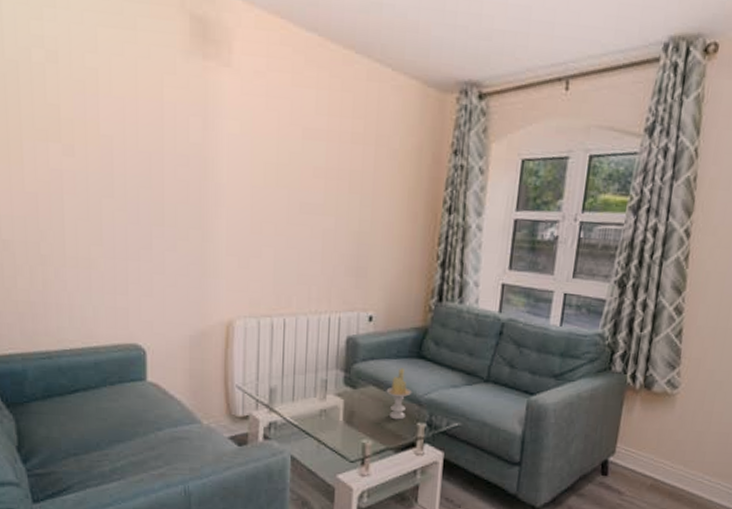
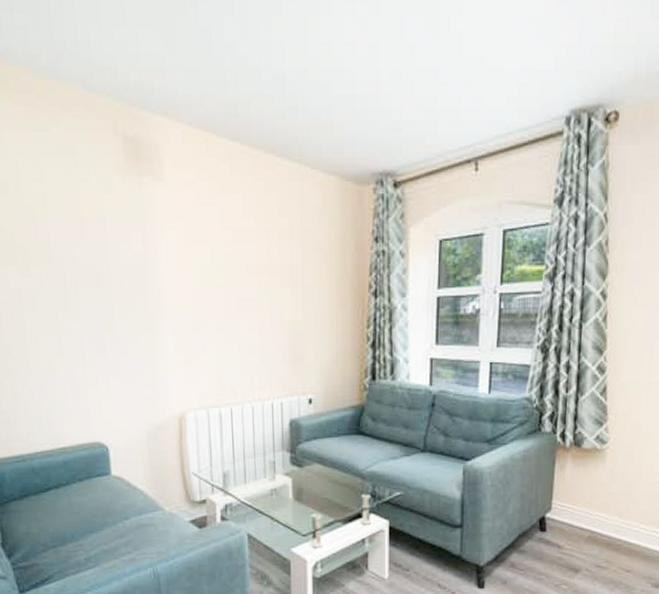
candle: present [386,368,412,420] -> none [330,445,355,493]

